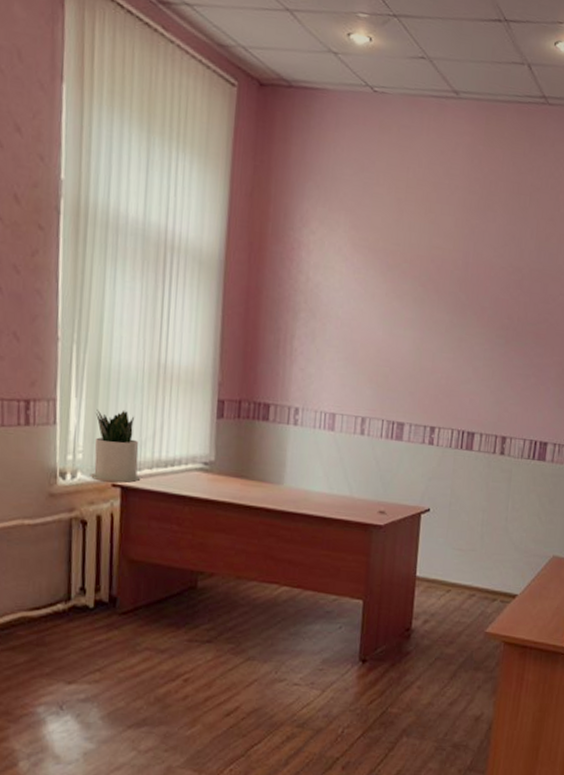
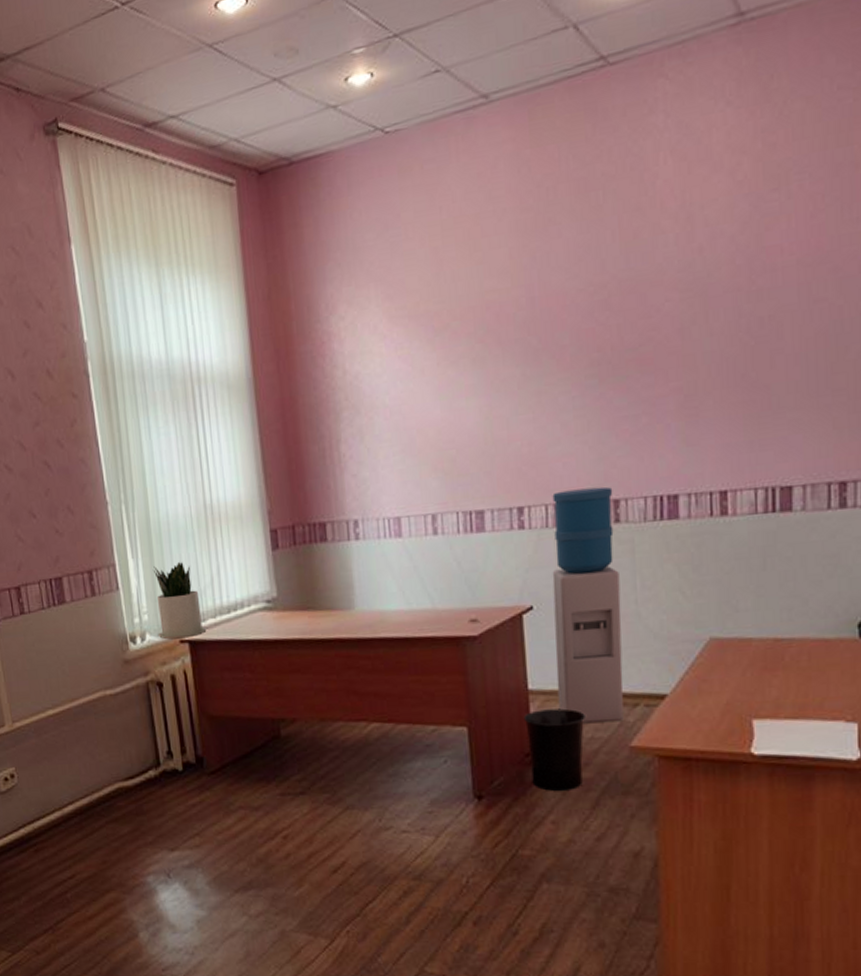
waste bin: none [407,594,456,662] -> present [523,708,585,791]
water cooler: none [437,421,503,611] -> present [552,486,624,723]

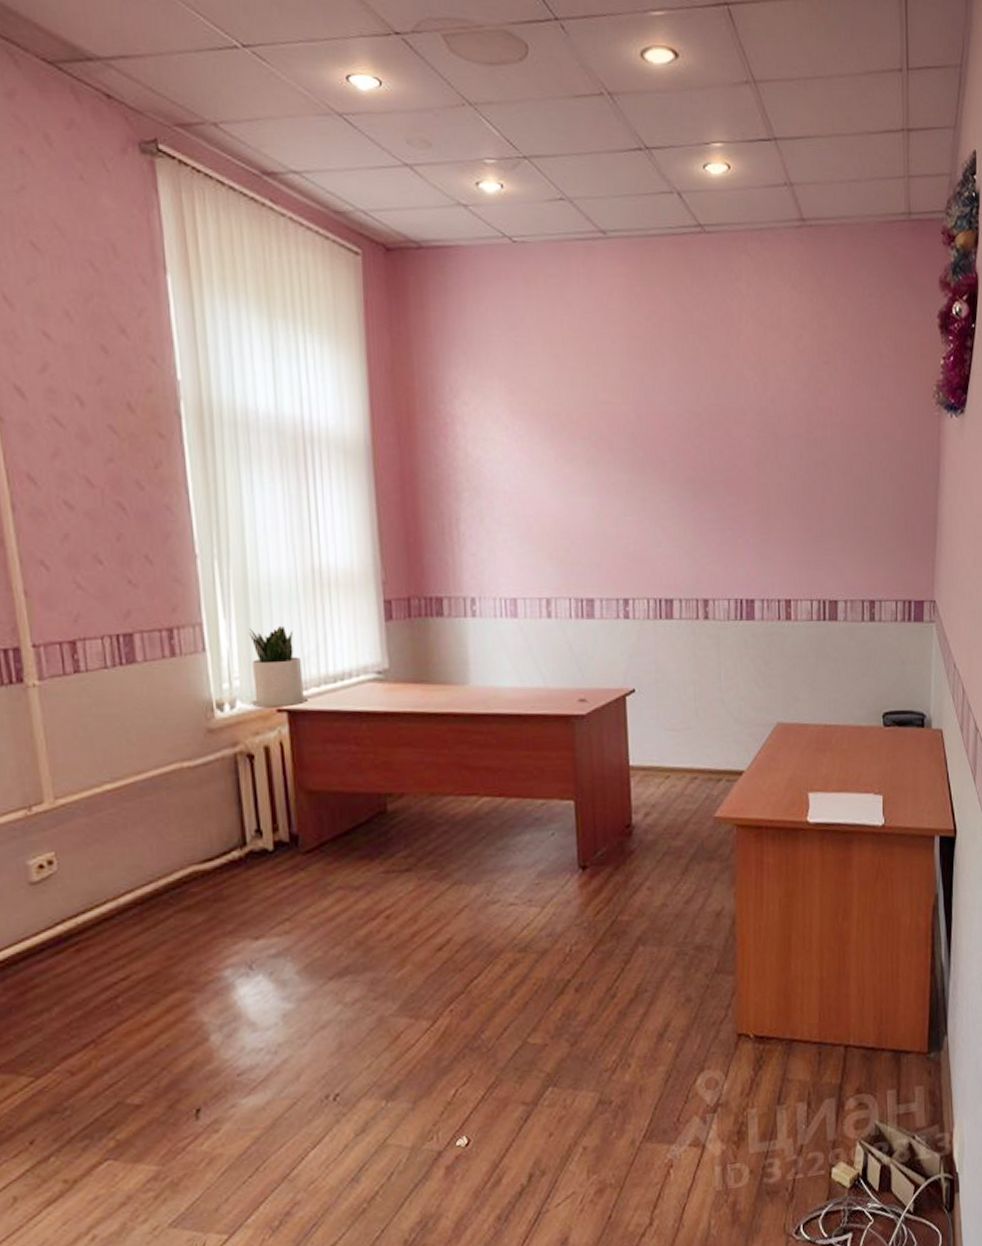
waste bin: present [523,708,585,791] -> none [625,783,678,859]
water cooler: present [552,486,624,723] -> none [652,587,710,796]

